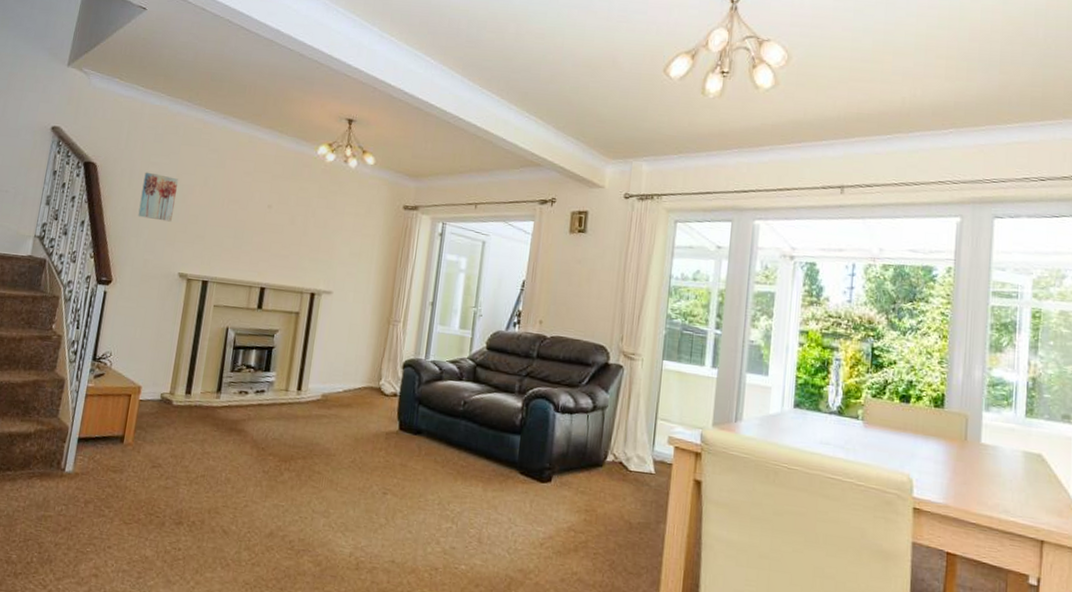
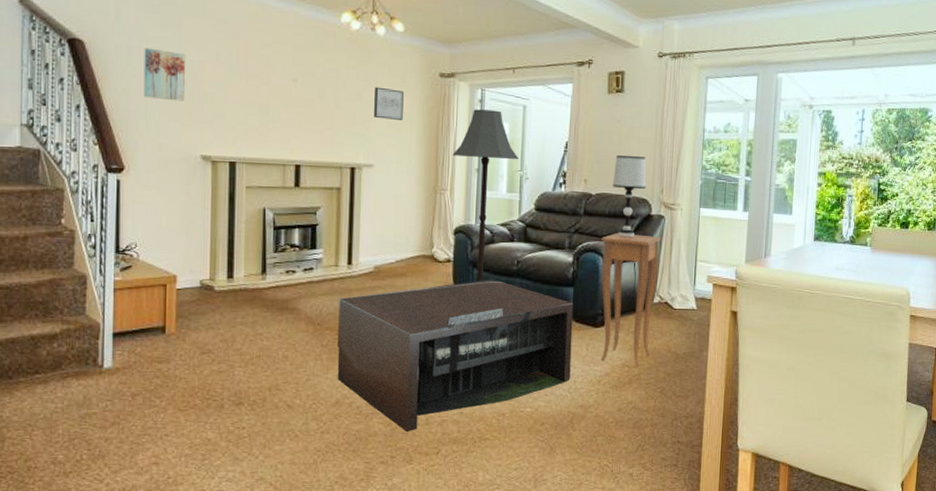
coffee table: none [274,418,520,575] -> present [337,279,574,431]
wall art: none [338,216,368,250] -> present [374,87,404,120]
floor lamp: none [408,242,475,421] -> present [452,109,519,282]
side table: none [545,379,618,533] -> present [600,232,661,367]
table lamp: none [569,298,606,387] -> present [612,155,647,238]

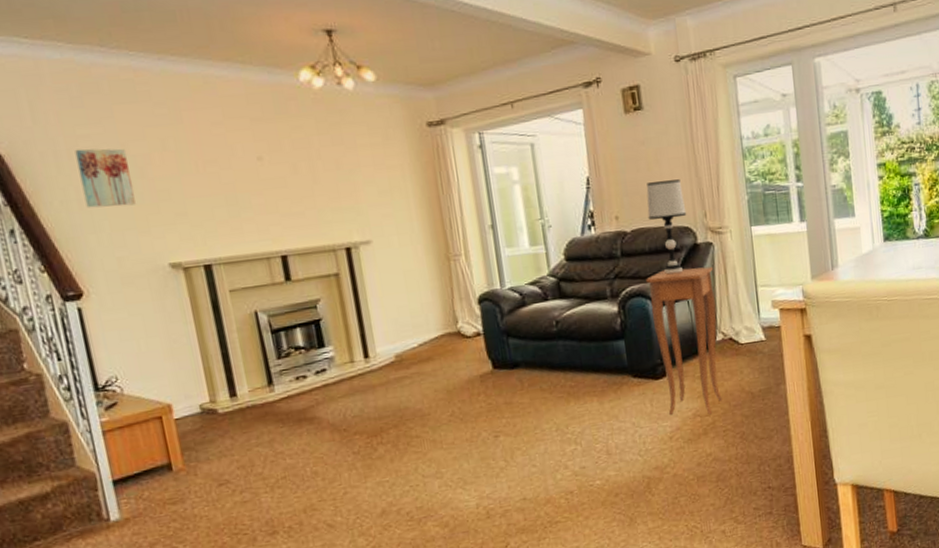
coffee table: present [337,279,574,431] -> none [362,346,639,530]
wall art: present [374,87,404,120] -> none [355,149,395,187]
floor lamp: present [452,109,519,282] -> none [459,154,537,353]

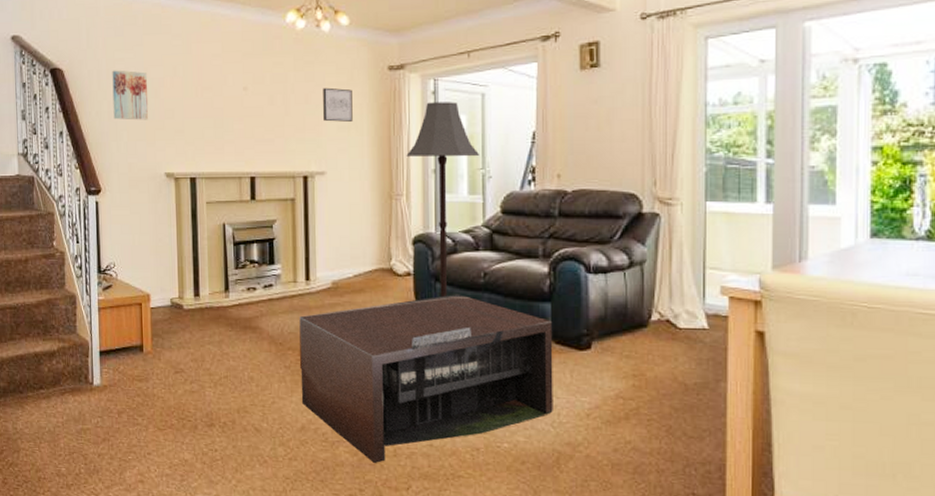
wall art: none [355,149,395,187] -> present [323,87,353,122]
coffee table: none [362,346,639,530] -> present [299,294,553,463]
floor lamp: none [459,154,537,353] -> present [406,102,480,298]
table lamp: present [646,179,687,275] -> none [592,143,634,242]
side table: present [646,266,722,416] -> none [582,236,656,399]

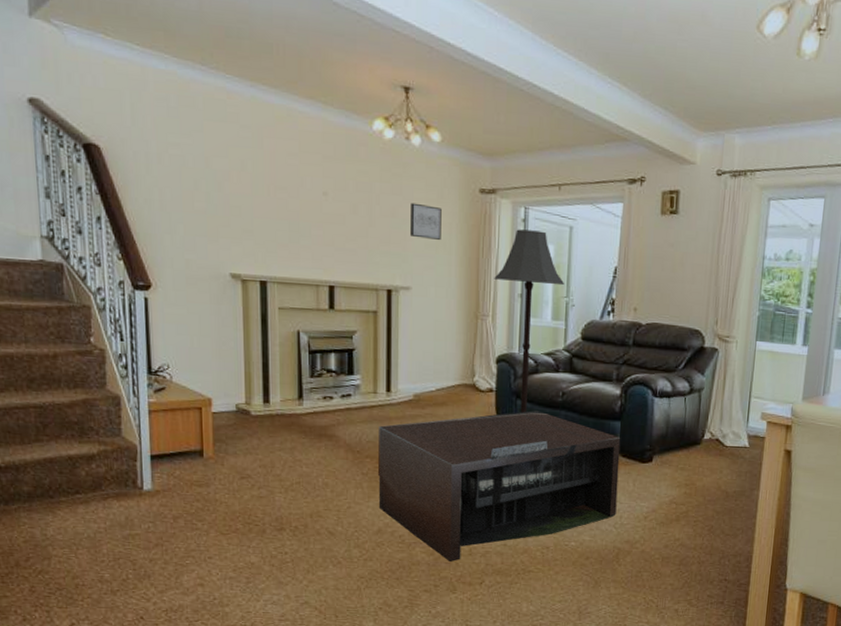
wall art: present [112,70,148,120] -> none [164,155,209,215]

